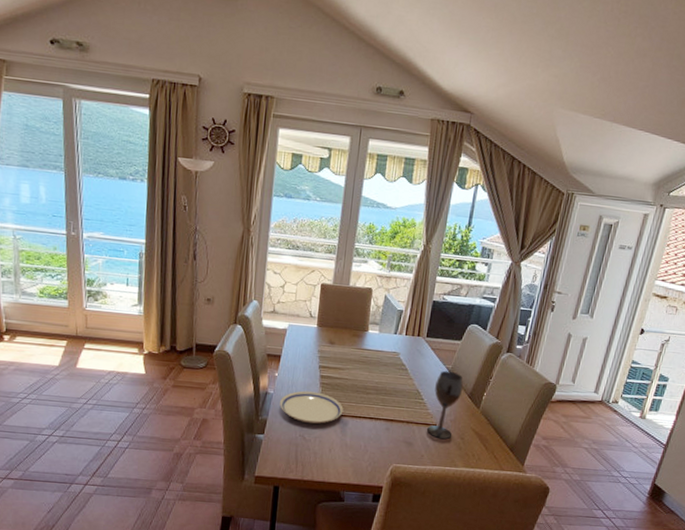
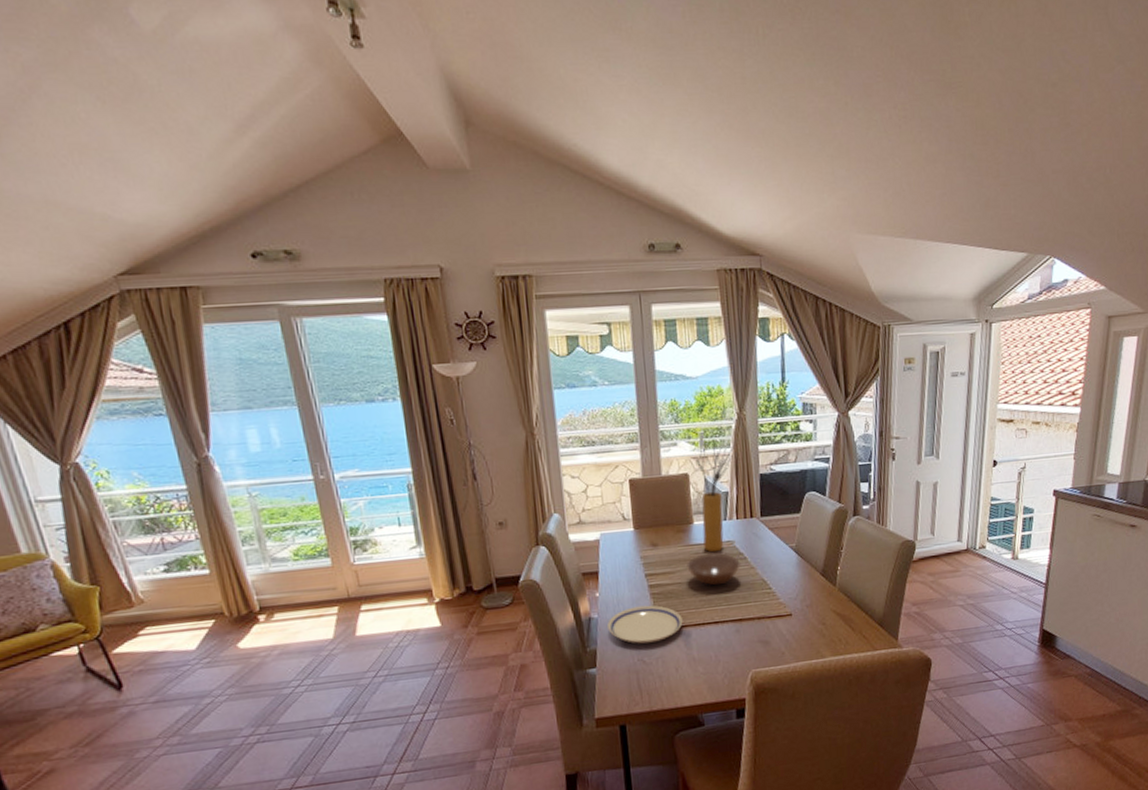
soup bowl: none [355,358,402,388] -> present [686,553,742,586]
vase: none [373,264,415,360] -> present [695,439,734,553]
wine glass: present [427,370,464,439] -> none [781,549,814,629]

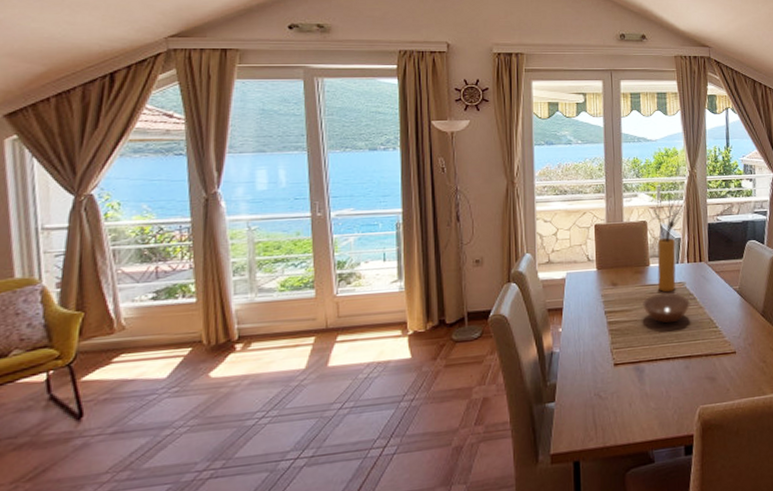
plate: present [607,605,683,645] -> none [568,341,637,380]

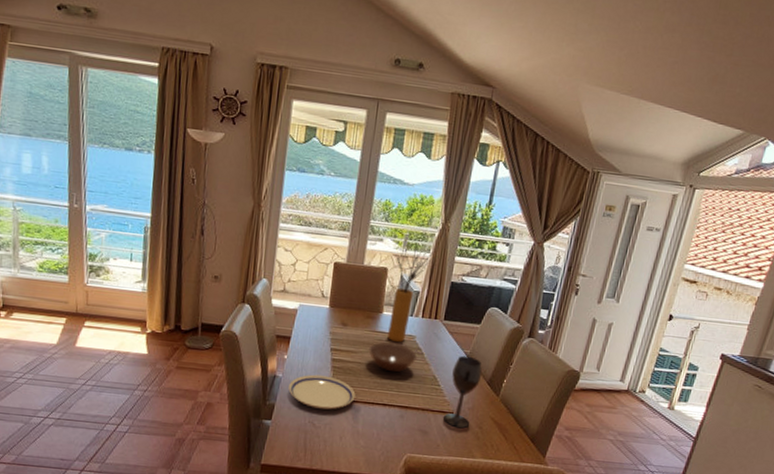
plate: none [568,341,637,380] -> present [288,374,356,411]
wine glass: none [726,291,755,366] -> present [444,355,482,428]

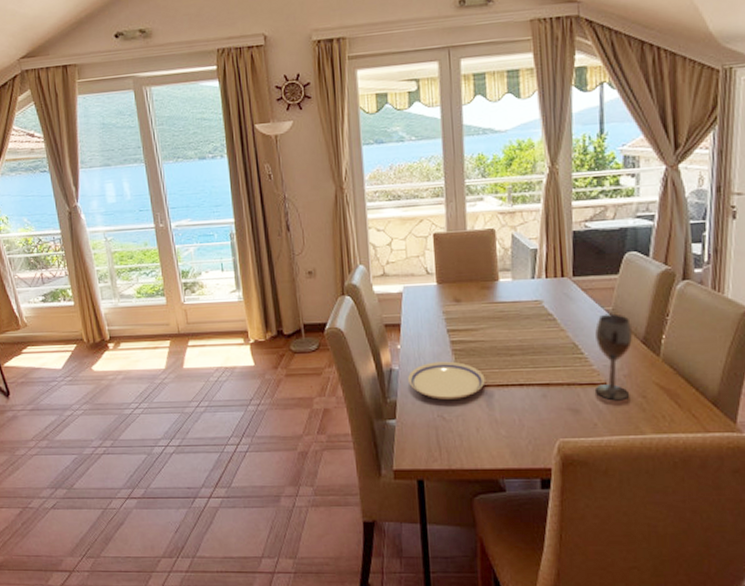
soup bowl: present [369,341,418,373] -> none [490,312,550,346]
vase: present [387,242,433,343] -> none [502,194,544,312]

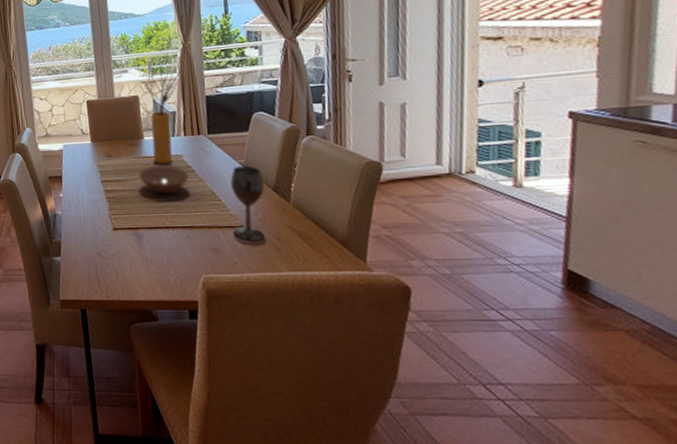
plate: present [408,361,485,401] -> none [70,207,136,241]
soup bowl: none [490,312,550,346] -> present [138,165,190,194]
vase: none [502,194,544,312] -> present [144,66,180,165]

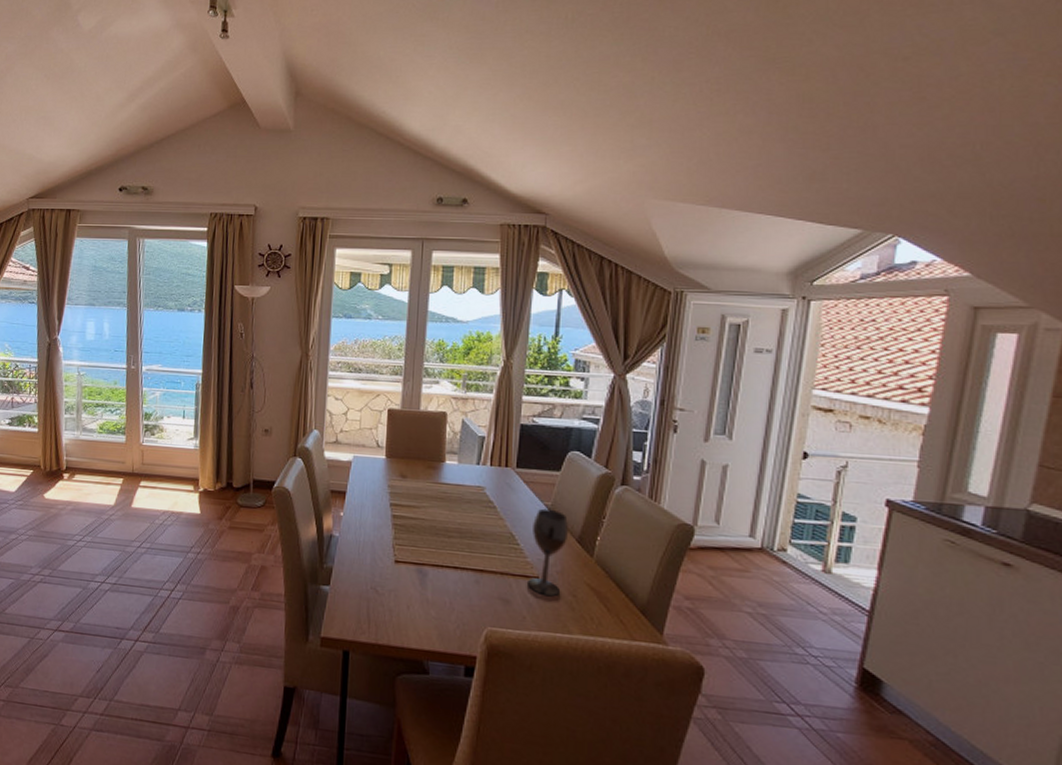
soup bowl: present [138,165,190,194] -> none [433,494,490,530]
vase: present [144,66,180,165] -> none [453,383,496,496]

